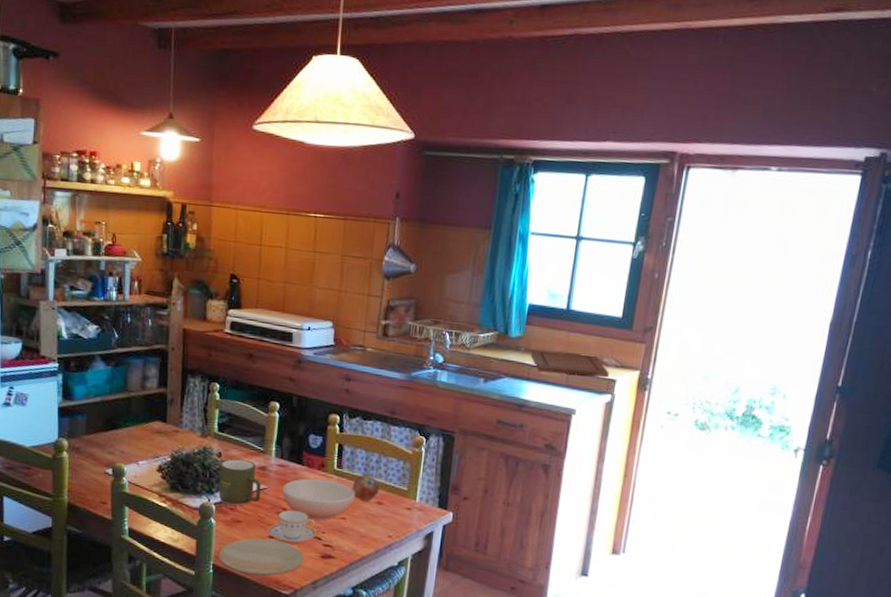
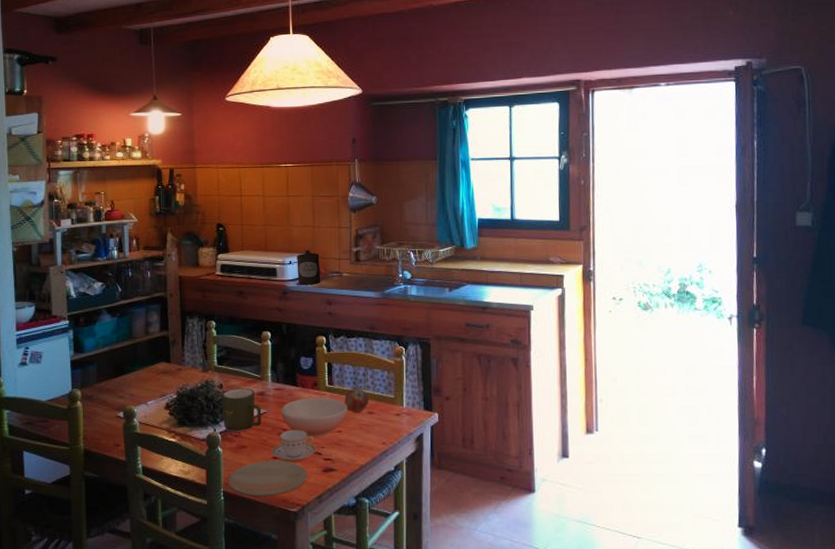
canister: none [315,316,343,357] -> present [297,250,321,285]
cutting board: present [530,349,610,378] -> none [486,256,557,277]

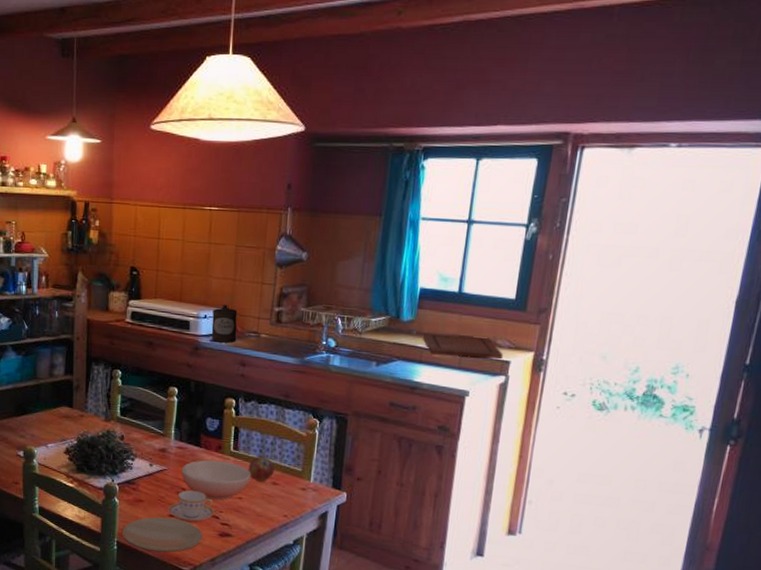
mug: present [221,389,262,432] -> none [122,442,162,486]
cutting board: none [486,256,557,277] -> present [422,332,504,360]

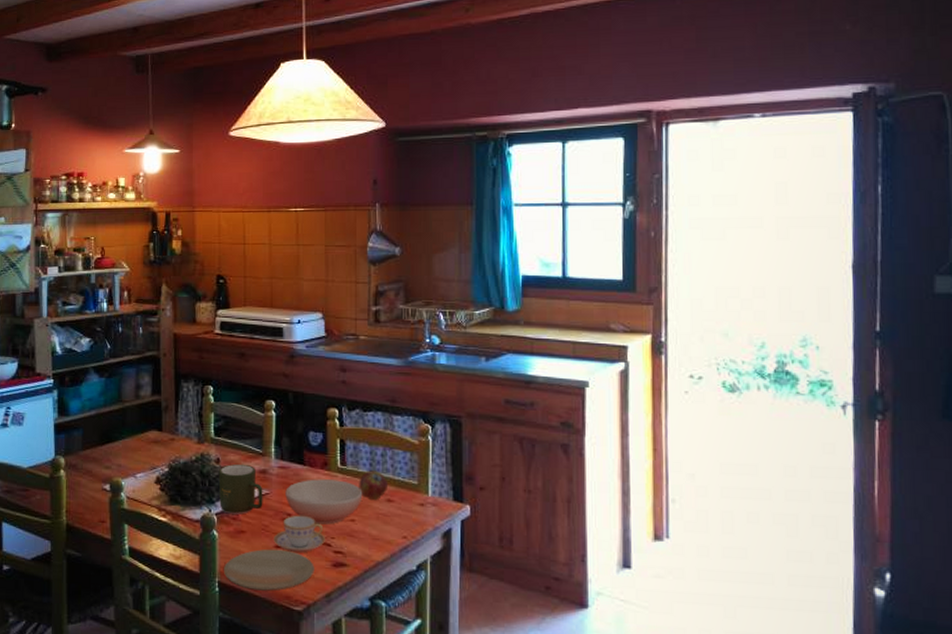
mug: none [122,442,162,486] -> present [218,464,263,515]
canister: present [211,305,238,343] -> none [306,308,334,348]
cutting board: present [422,332,504,360] -> none [531,322,620,346]

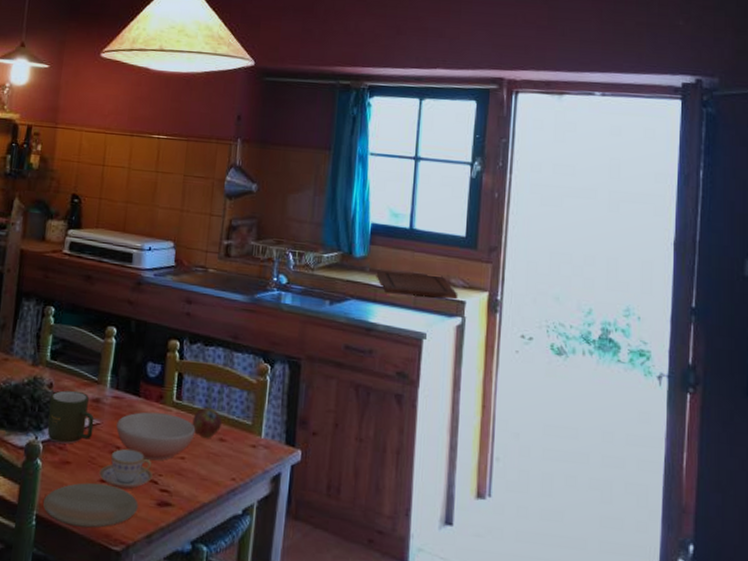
cutting board: none [531,322,620,346] -> present [376,270,458,300]

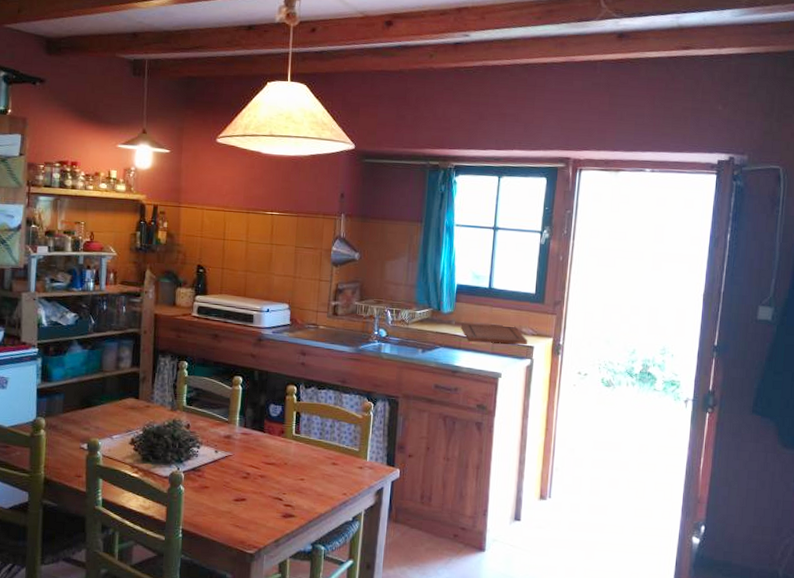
plate: present [42,482,139,529] -> none [187,502,267,537]
mug: present [47,390,94,444] -> none [187,430,227,473]
teacup: present [99,448,153,489] -> none [233,474,278,506]
bowl: present [116,411,196,461] -> none [246,444,312,483]
fruit: present [192,407,223,439] -> none [309,438,335,464]

